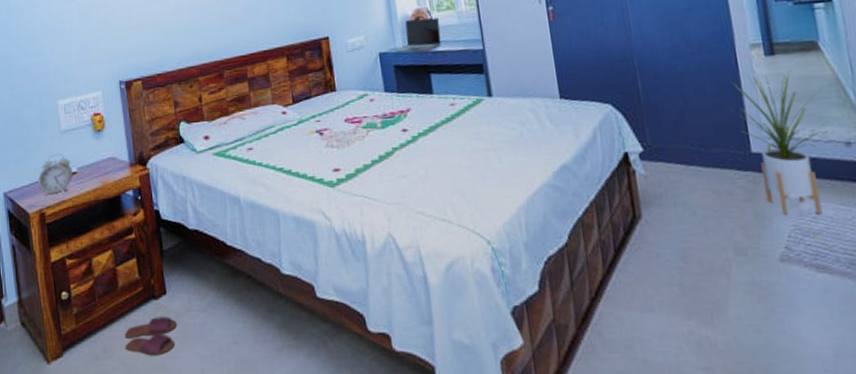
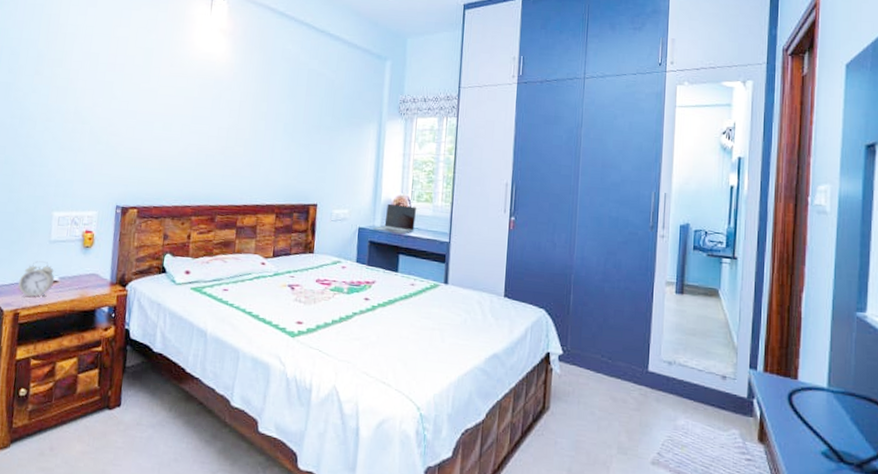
slippers: present [125,316,177,356] -> none [71,425,125,461]
house plant: present [731,69,828,215] -> none [640,302,715,431]

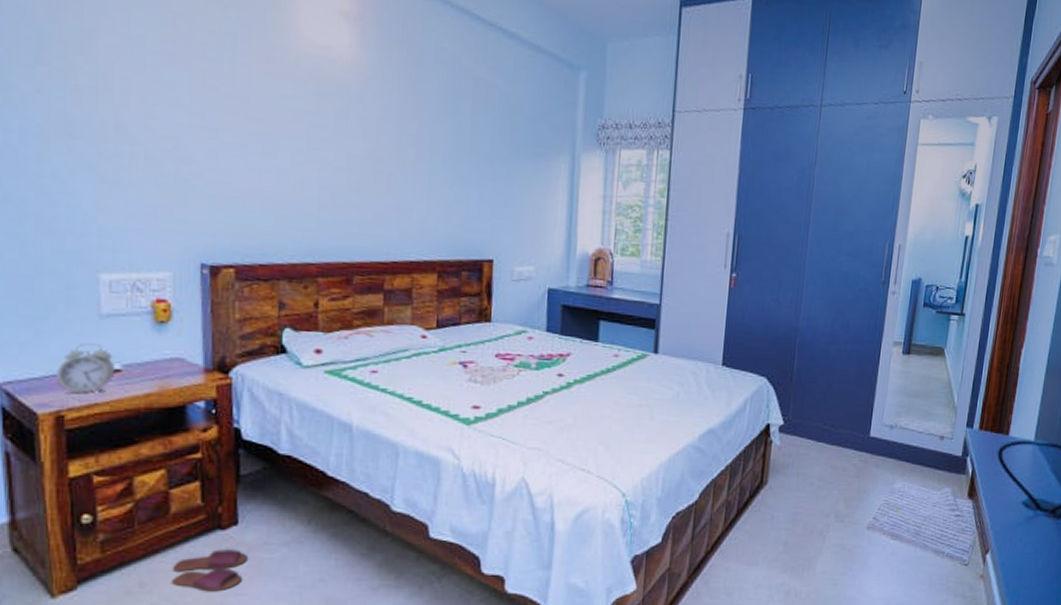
slippers: none [71,425,125,461] -> present [172,549,247,592]
laptop: present [373,203,416,235] -> none [566,258,620,297]

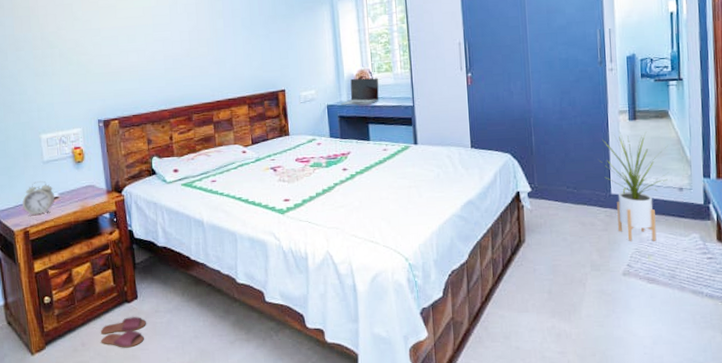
laptop: none [566,258,620,297] -> present [340,78,379,106]
house plant: none [864,364,938,493] -> present [600,130,669,241]

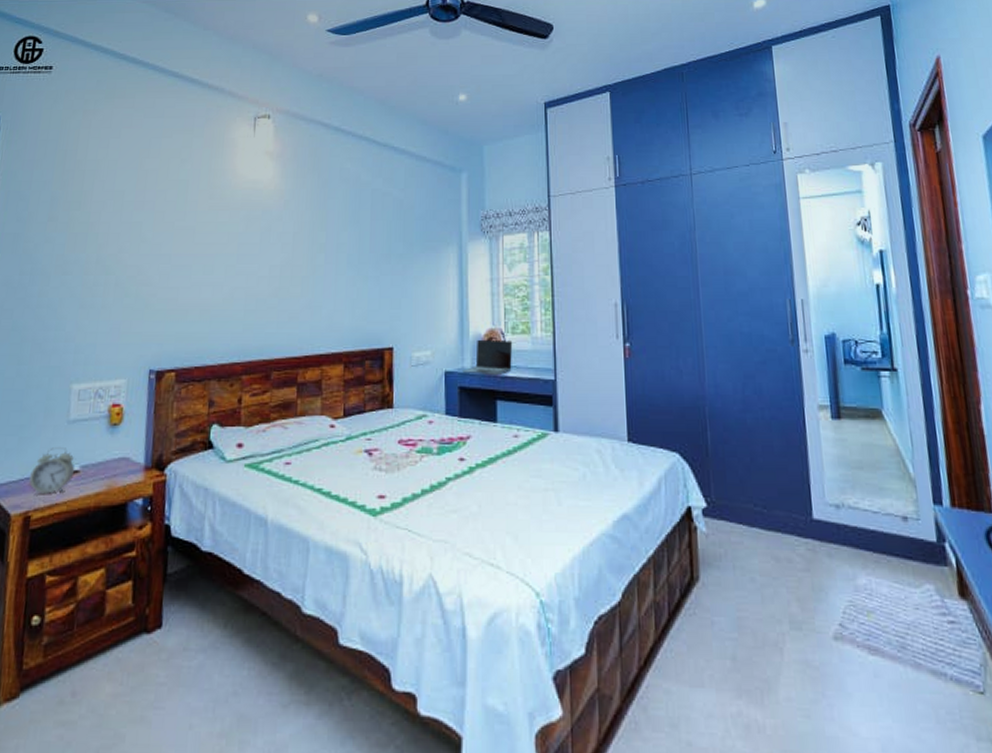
slippers: present [101,317,146,348] -> none [99,655,168,704]
house plant: present [600,130,669,241] -> none [796,431,887,591]

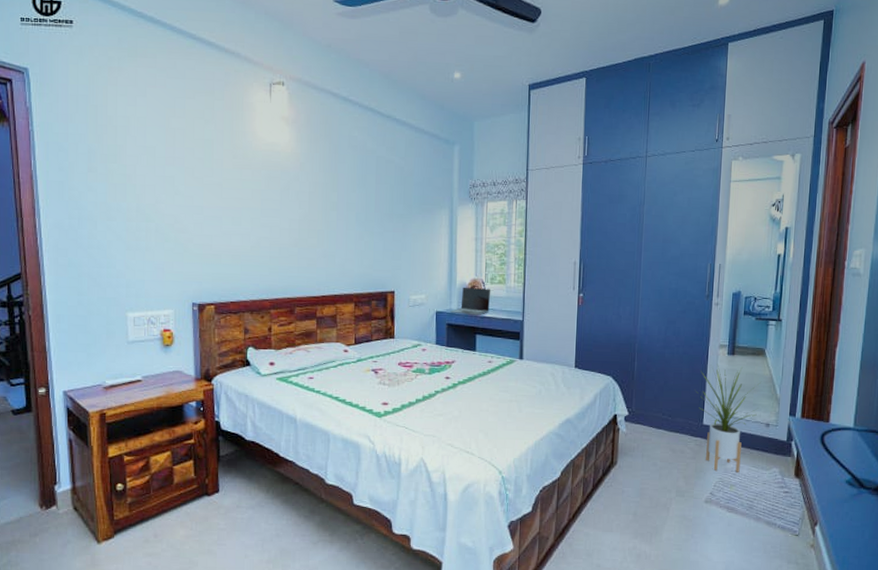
alarm clock: present [29,446,75,495] -> none [101,361,138,398]
house plant: none [796,431,887,591] -> present [696,364,761,472]

